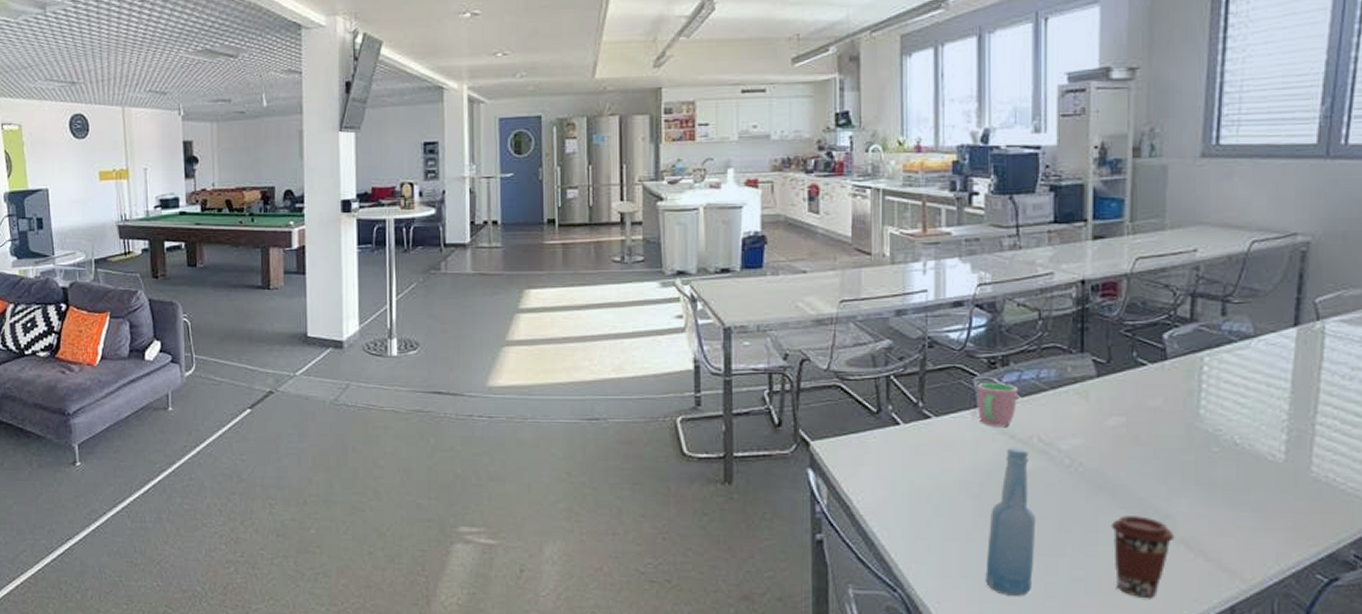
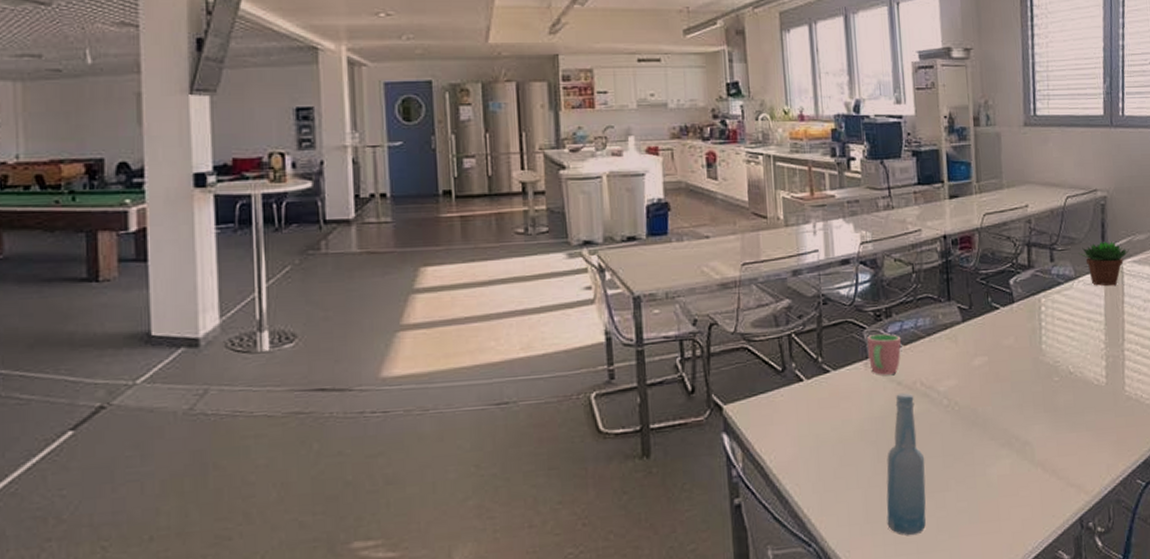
coffee cup: present [1110,516,1175,598] -> none [984,445,1034,520]
succulent plant: none [1262,295,1336,349] -> present [1079,241,1129,286]

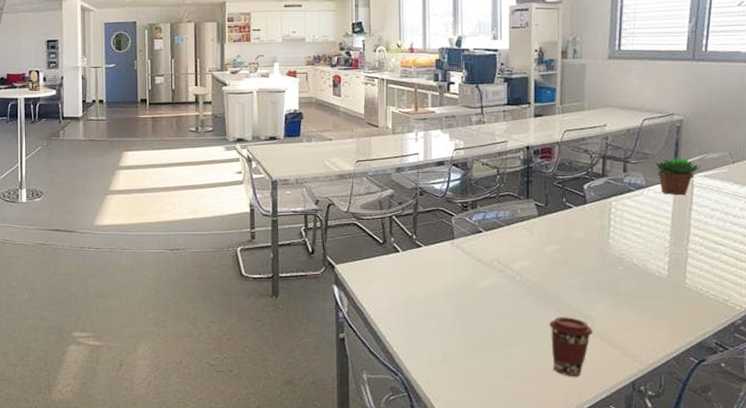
cup: present [867,334,901,375] -> none [455,221,483,253]
bottle: present [886,392,926,536] -> none [461,267,497,378]
coffee cup: none [984,445,1034,520] -> present [548,317,593,376]

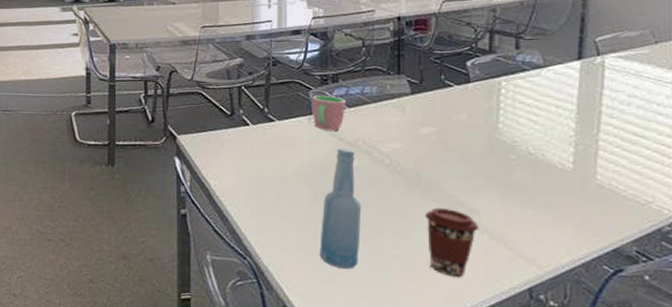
cup: none [455,221,483,253] -> present [313,95,345,131]
bottle: none [461,267,497,378] -> present [319,147,362,270]
succulent plant: present [651,158,701,196] -> none [550,35,613,78]

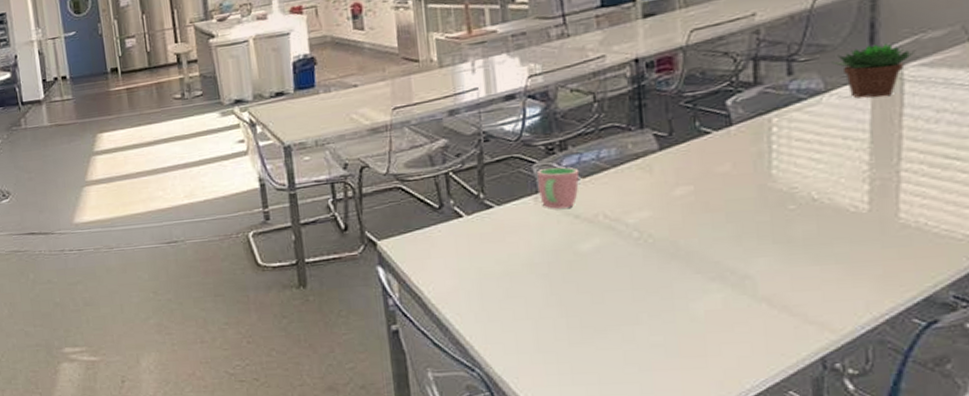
bottle: present [319,147,362,270] -> none [561,225,611,367]
coffee cup: present [424,208,480,277] -> none [686,279,756,357]
succulent plant: none [550,35,613,78] -> present [832,43,914,98]

